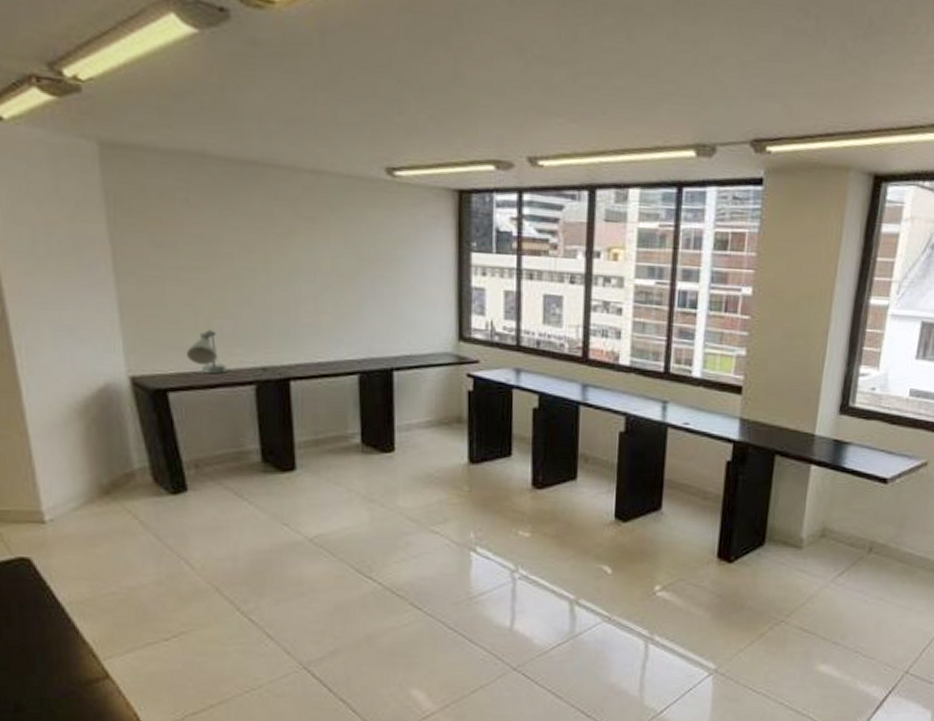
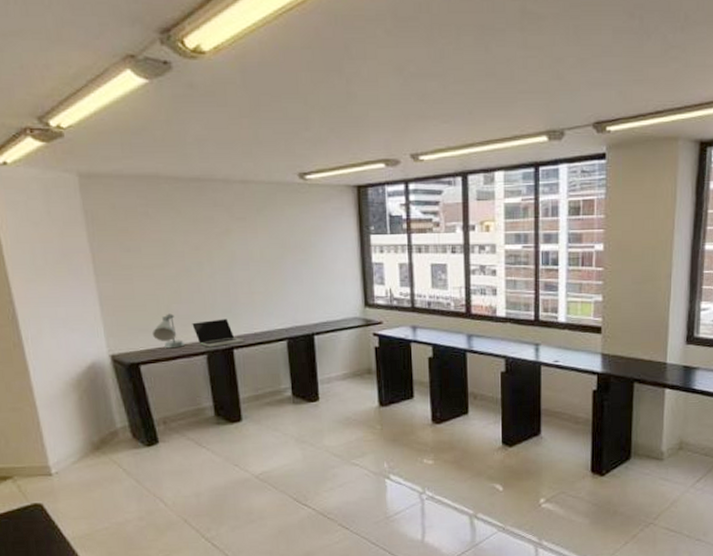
laptop: none [238,341,305,377] -> present [192,319,244,348]

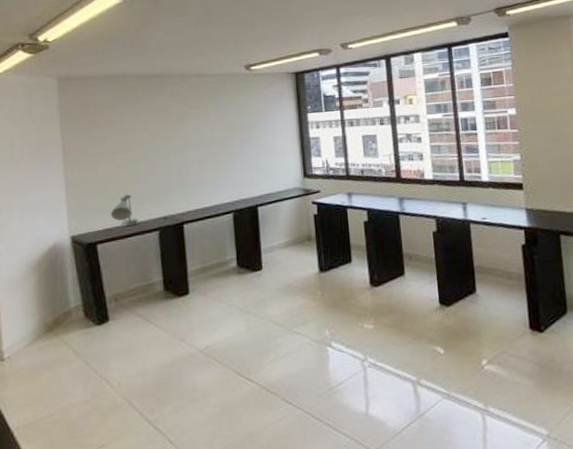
laptop: present [192,319,244,348] -> none [147,196,194,224]

